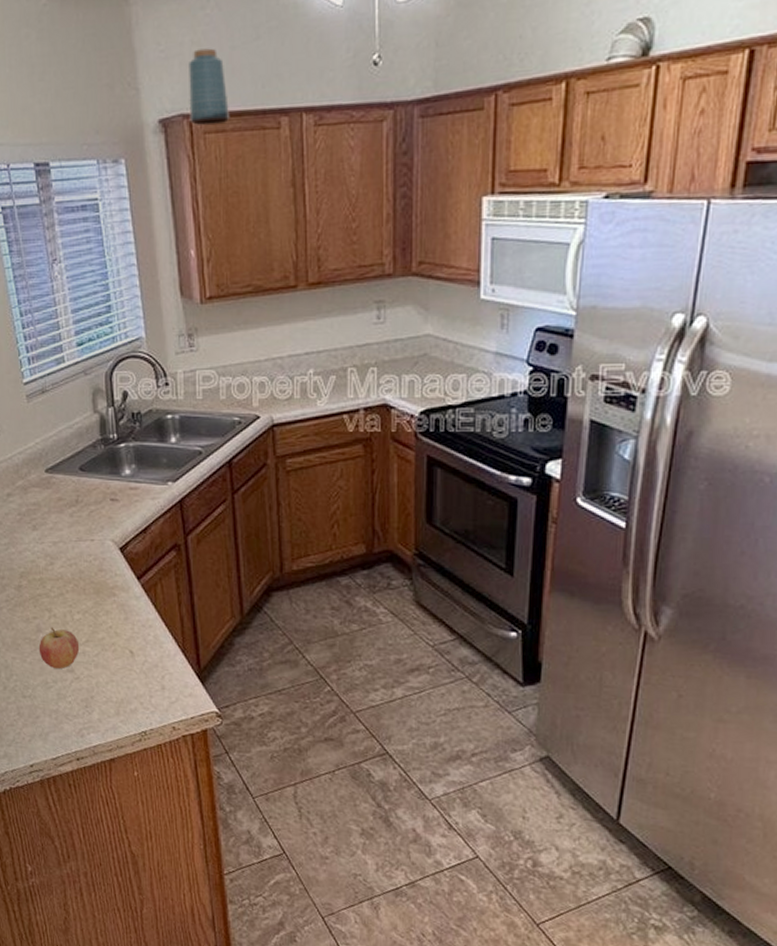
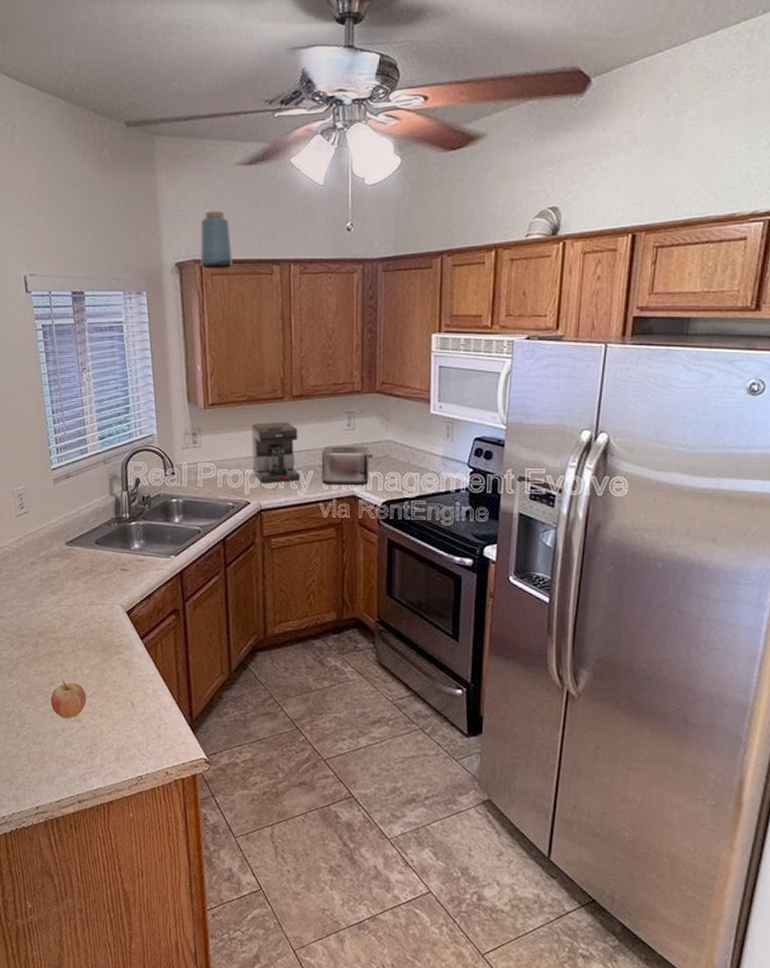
coffee maker: none [259,315,320,392] -> present [252,421,301,483]
toaster: none [345,343,409,393] -> present [321,446,373,485]

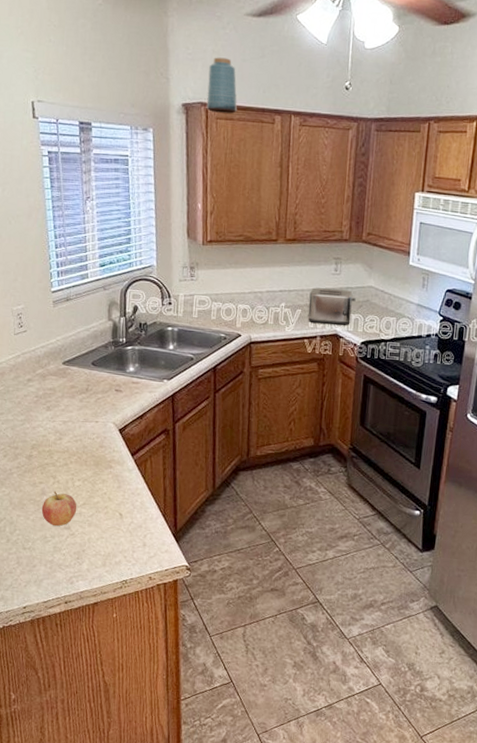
coffee maker: present [252,421,301,483] -> none [245,262,289,318]

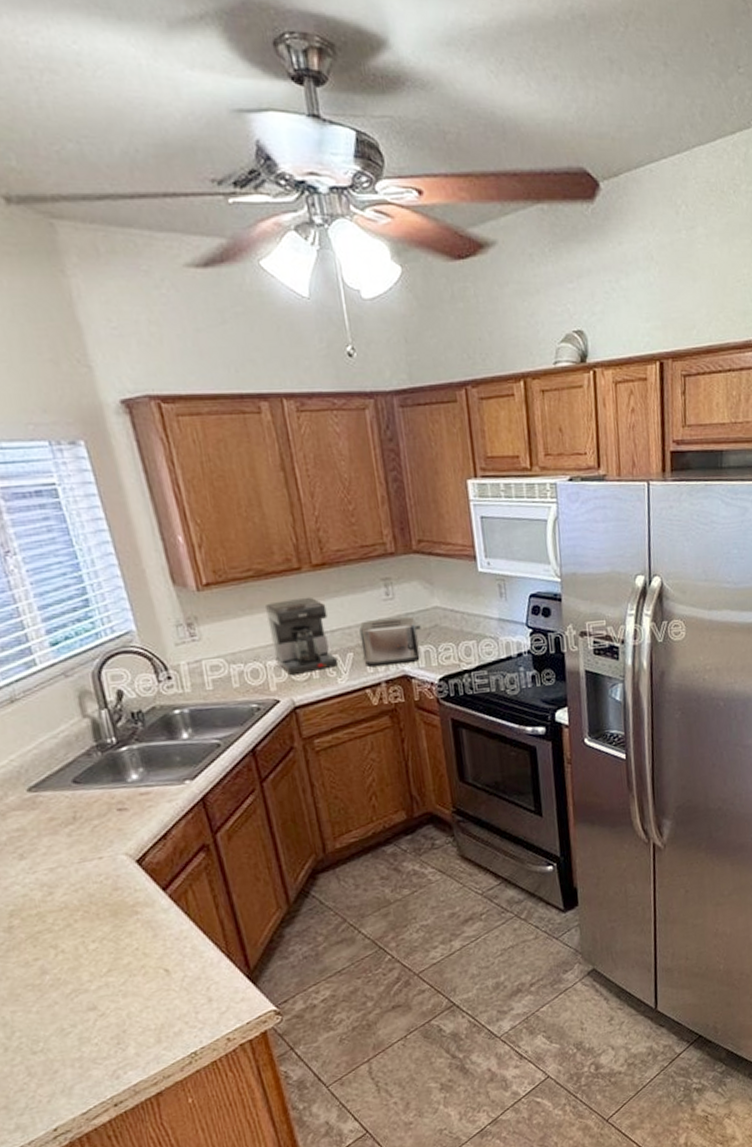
fruit: present [41,490,77,526] -> none [46,964,101,1012]
vase: present [206,57,237,114] -> none [148,329,203,408]
coffee maker: none [245,262,289,318] -> present [266,597,339,675]

